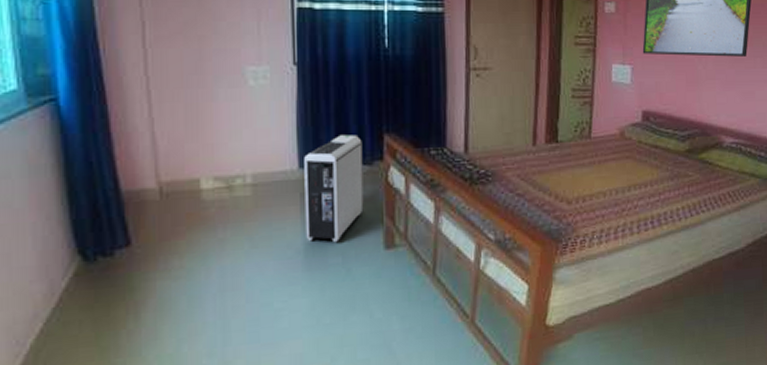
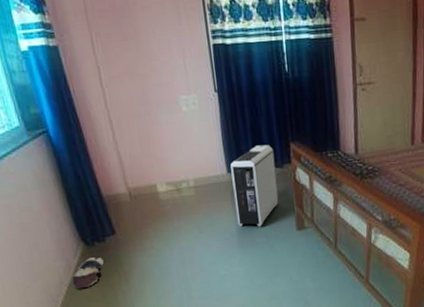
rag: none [52,279,106,327] -> present [72,257,104,290]

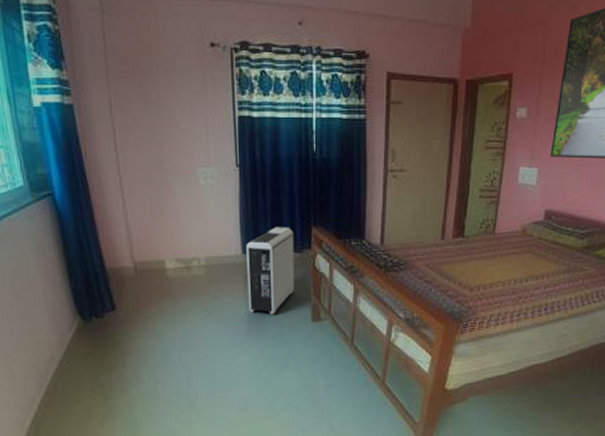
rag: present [72,257,104,290] -> none [63,334,100,367]

